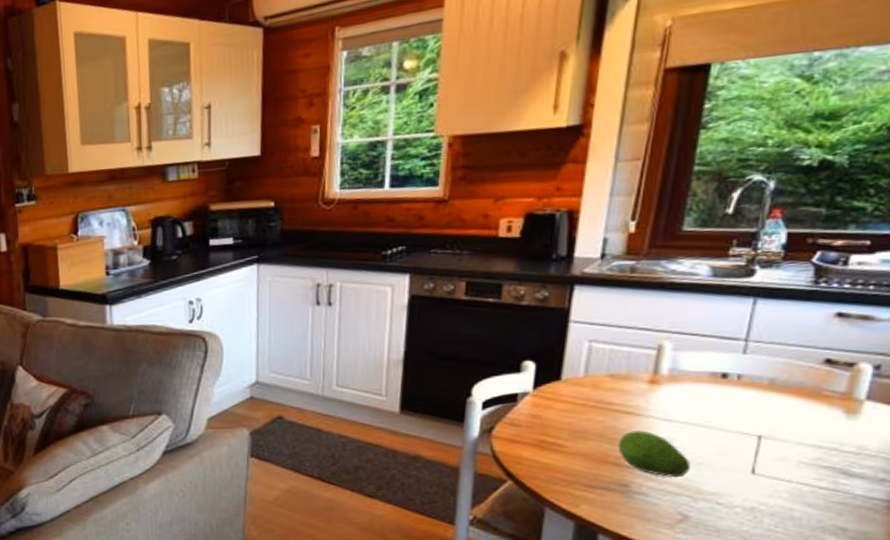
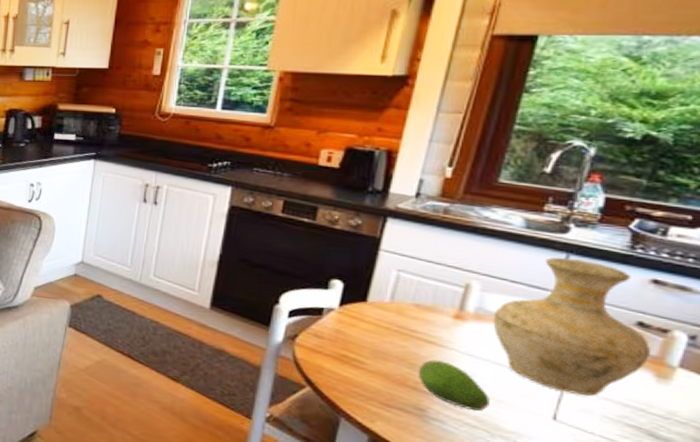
vase: none [687,302,839,444] -> present [493,257,650,396]

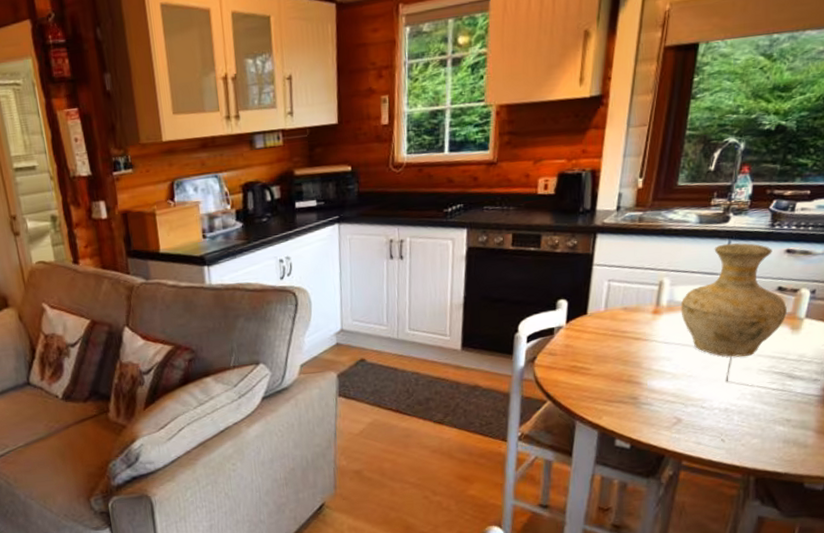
fruit: present [418,359,490,412] -> none [630,352,683,390]

